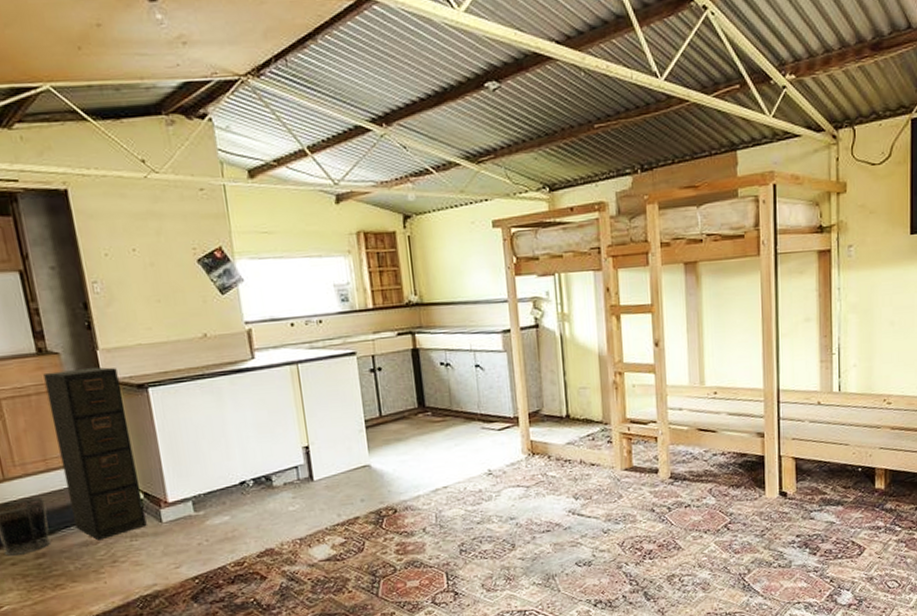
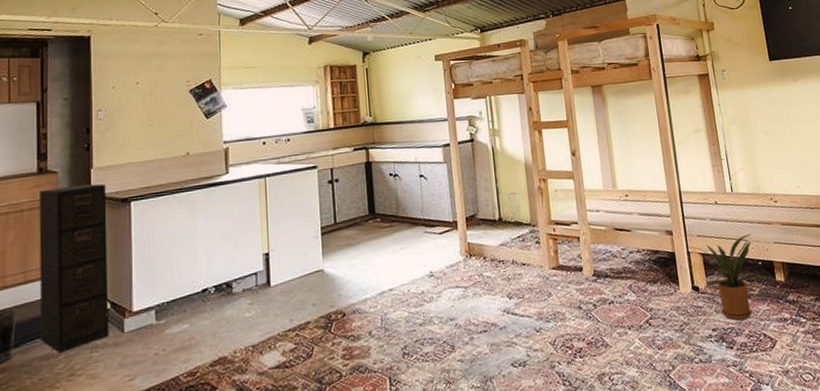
house plant: none [780,438,866,528] -> present [688,234,768,321]

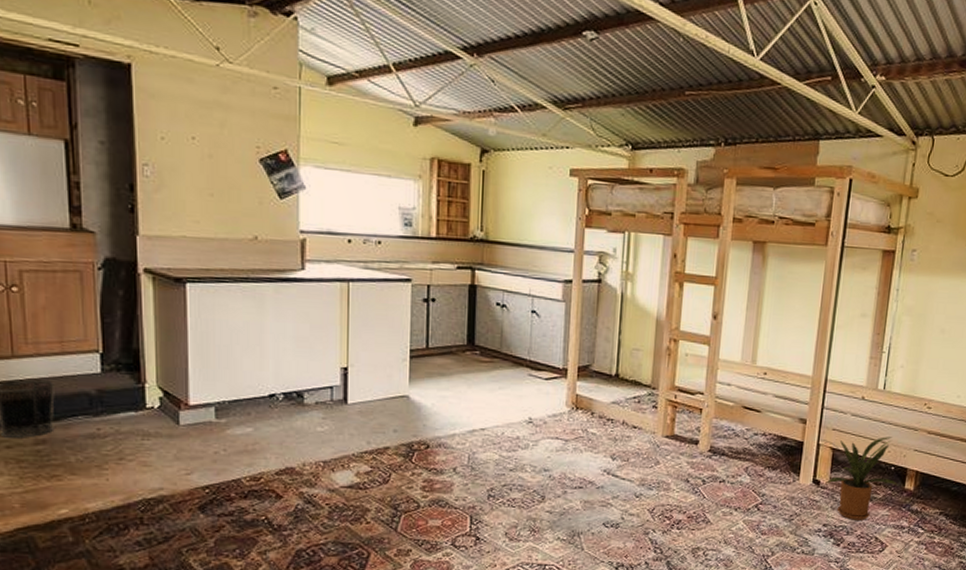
filing cabinet: present [39,183,109,353] -> none [74,250,162,435]

